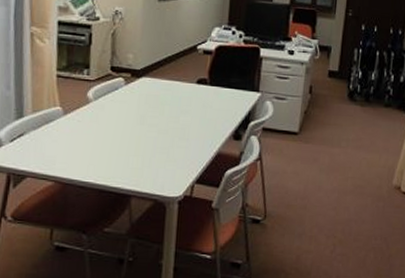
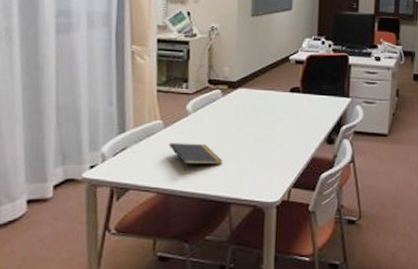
notepad: none [68,131,124,161] -> present [168,143,222,172]

